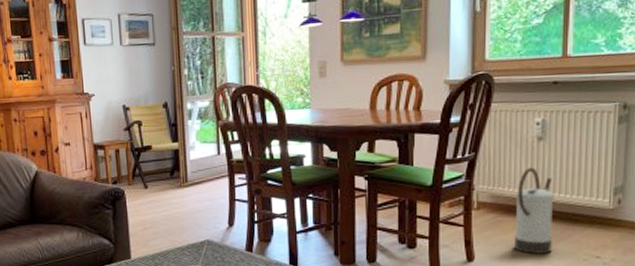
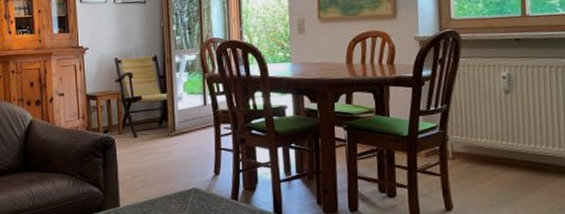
watering can: present [515,167,554,254] -> none [487,119,527,203]

